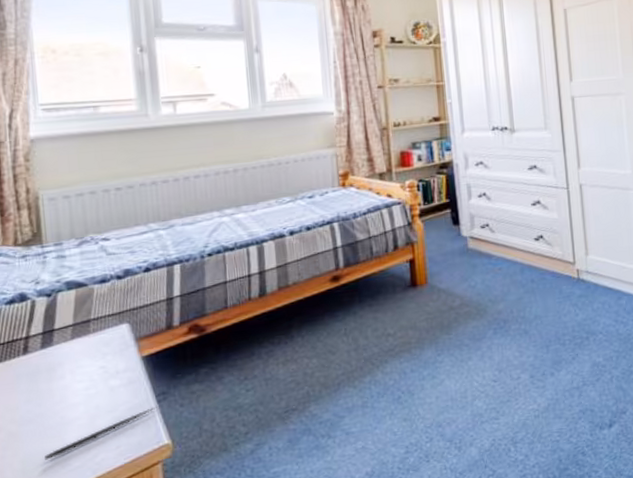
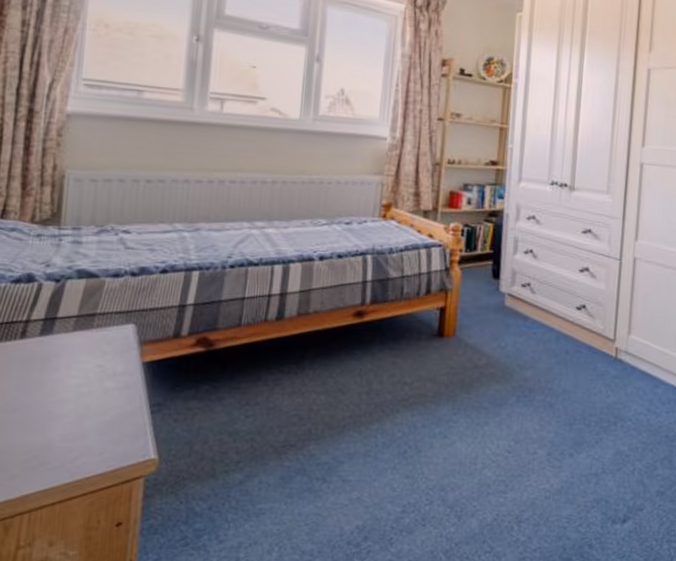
pen: present [45,406,157,460] -> none [23,416,150,454]

